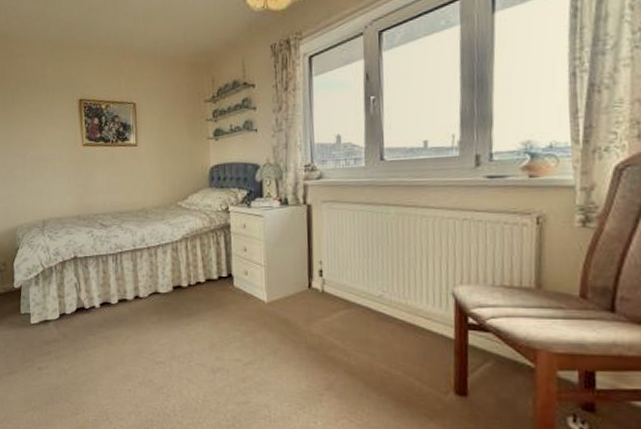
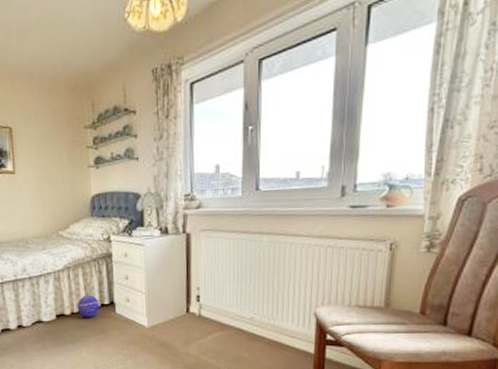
decorative ball: none [194,267,217,290] -> present [77,295,100,317]

